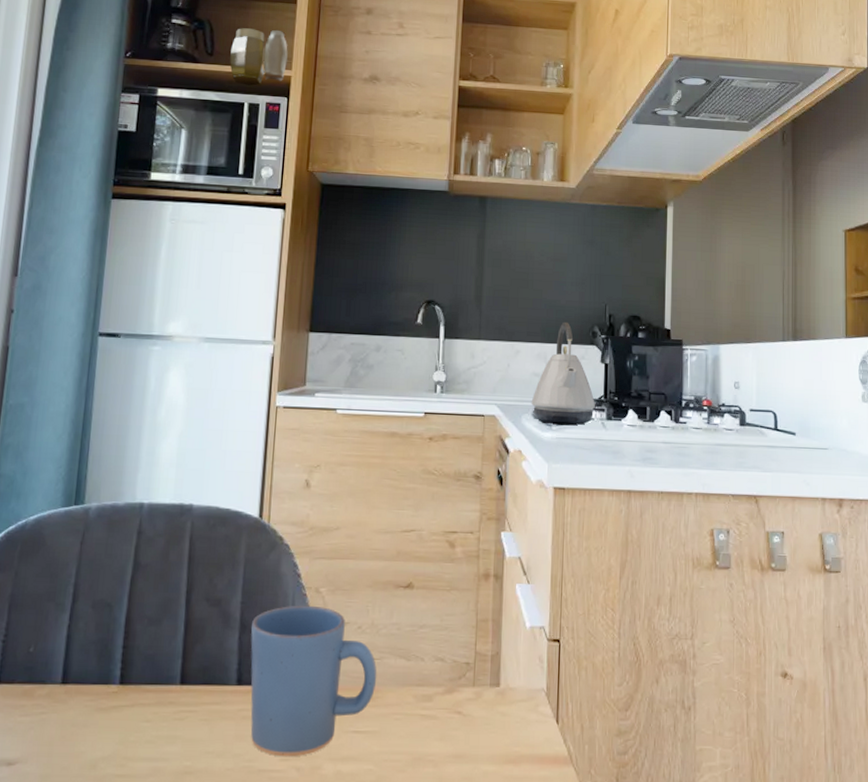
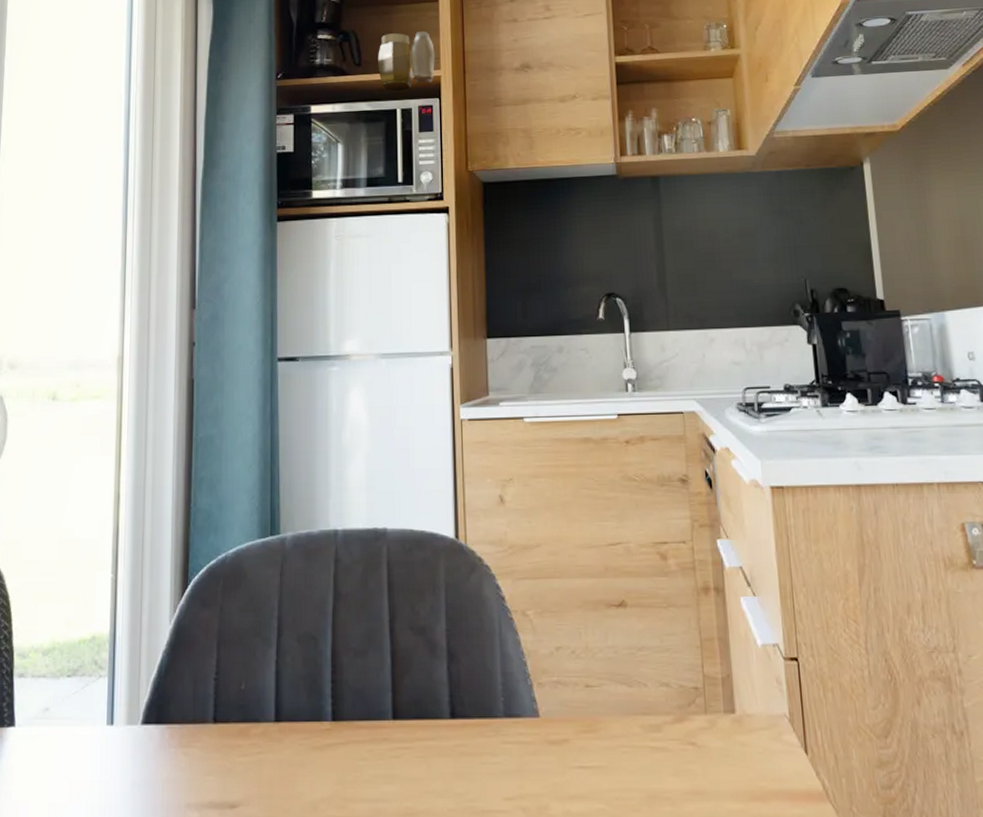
mug: present [250,605,377,757] -> none [459,630,598,796]
kettle: present [531,321,596,425] -> none [733,302,808,416]

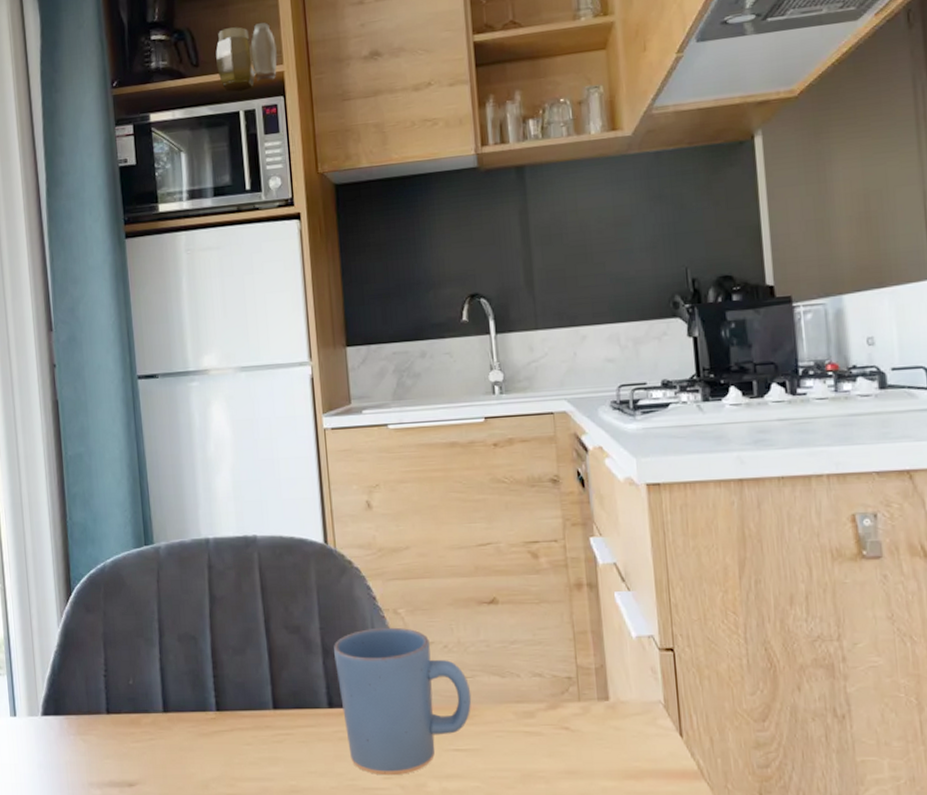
mug: none [459,630,598,796] -> present [334,627,472,776]

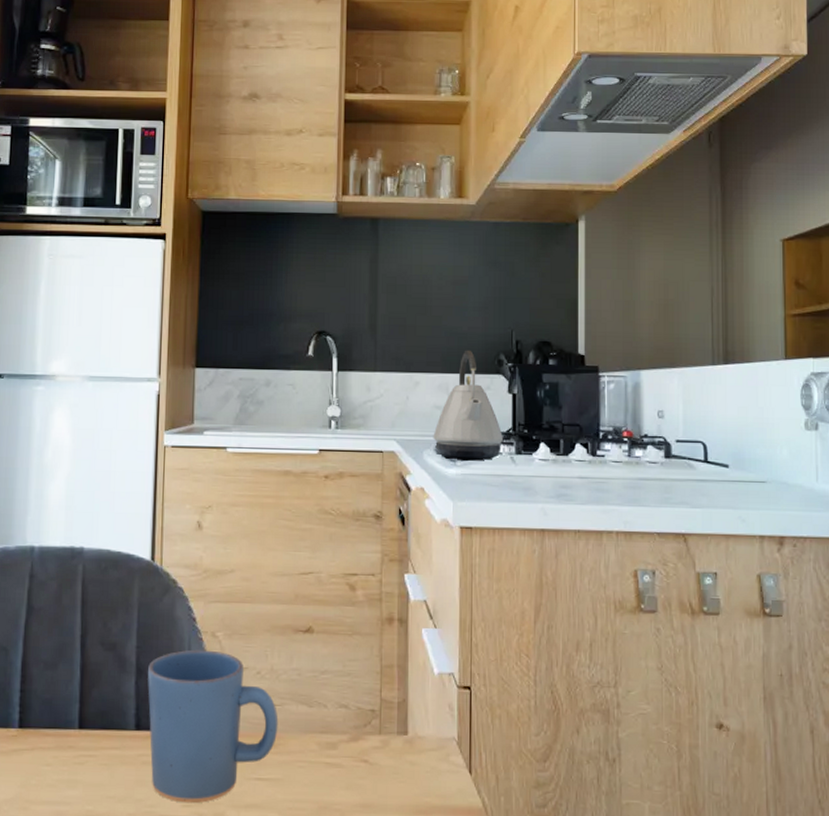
jar: present [216,26,256,92] -> none [102,49,139,110]
vase: present [250,22,277,85] -> none [136,49,162,107]
kettle: none [607,295,688,414] -> present [433,349,504,460]

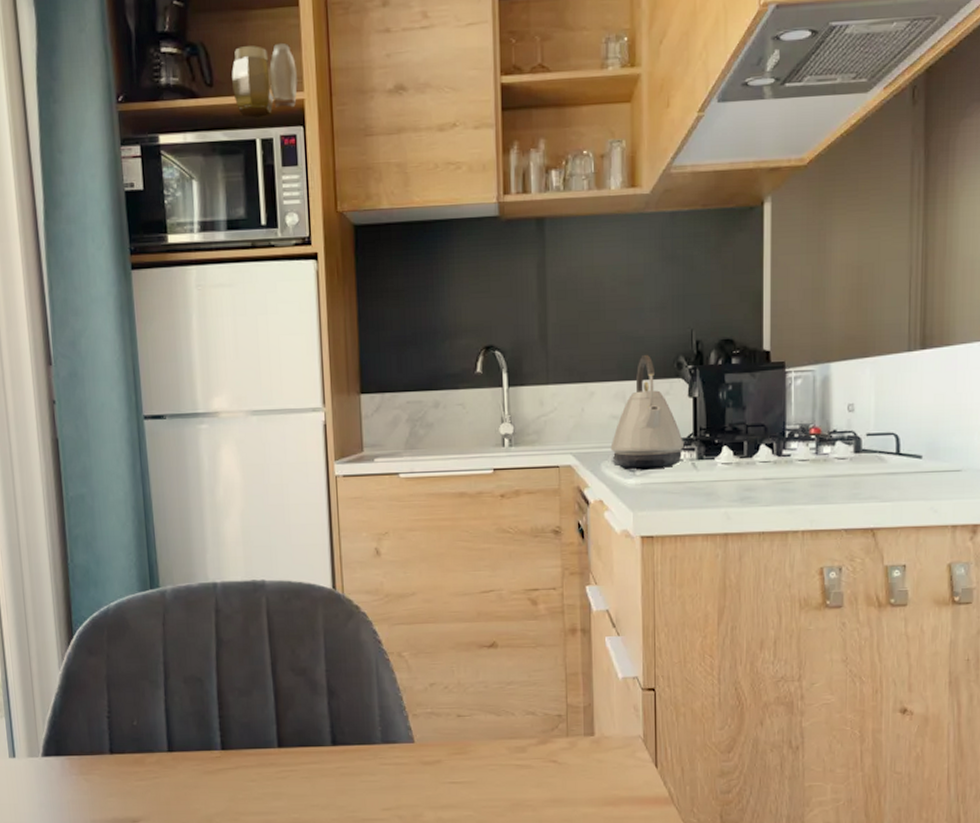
jar: none [102,49,139,110] -> present [232,45,274,118]
vase: none [136,49,162,107] -> present [269,42,298,112]
mug: present [148,649,279,804] -> none [339,669,469,807]

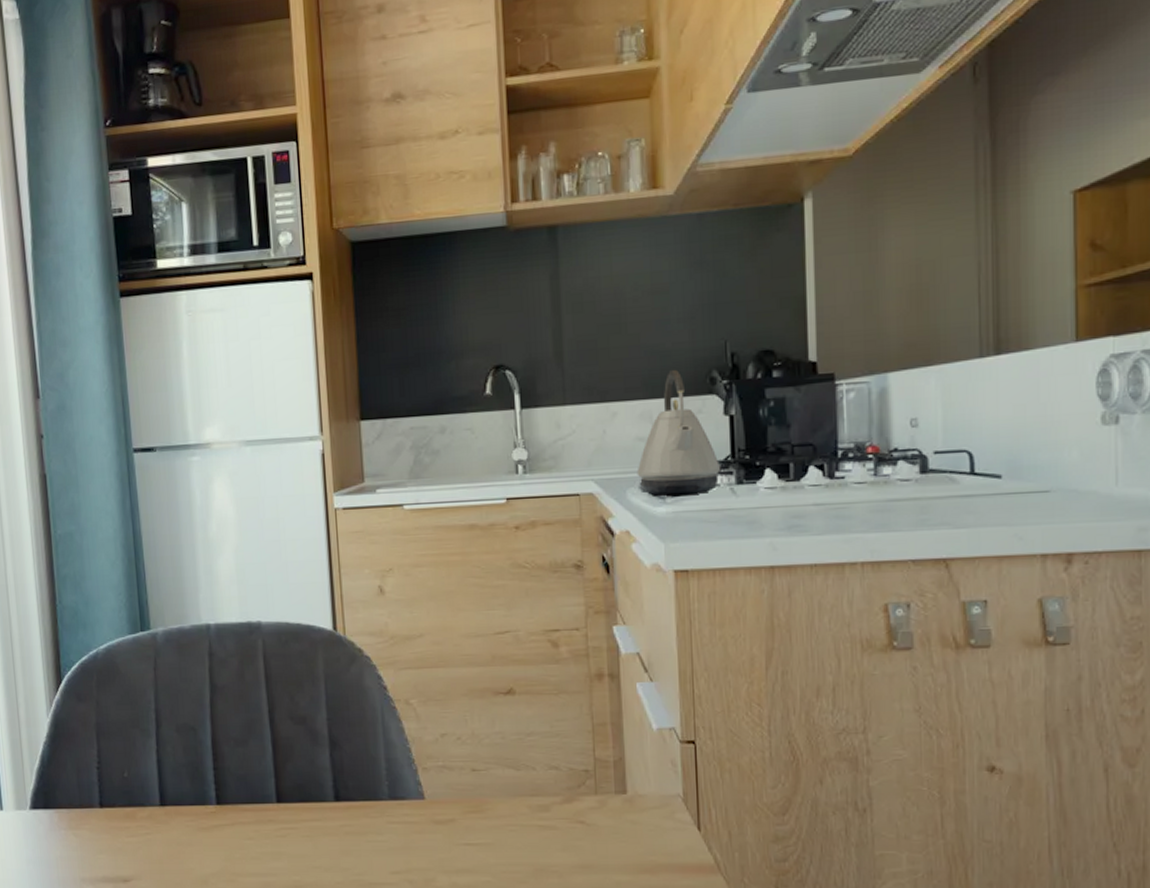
jar: present [232,45,274,118] -> none [221,61,265,136]
vase: present [269,42,298,112] -> none [260,56,290,128]

